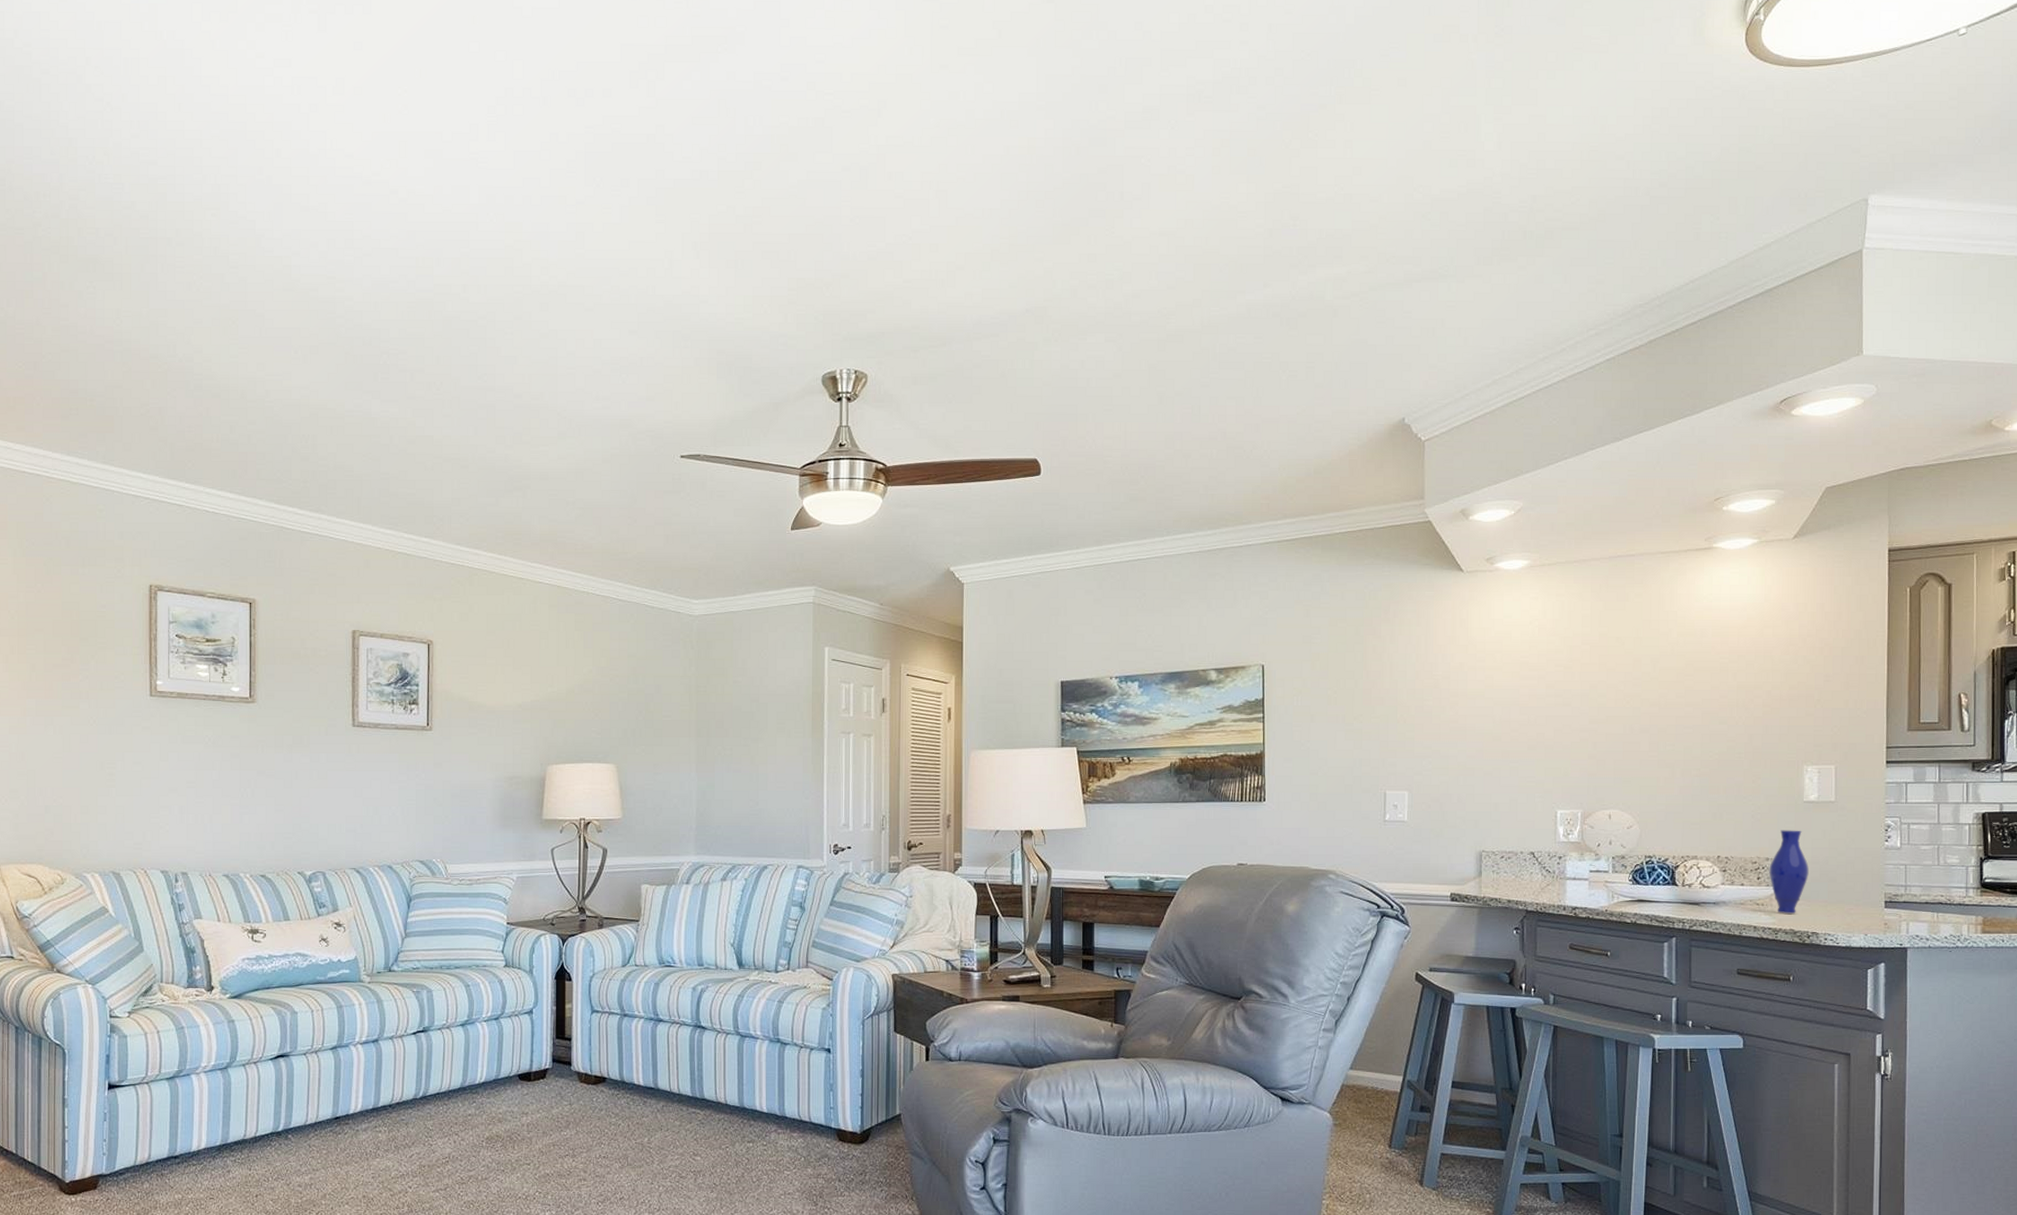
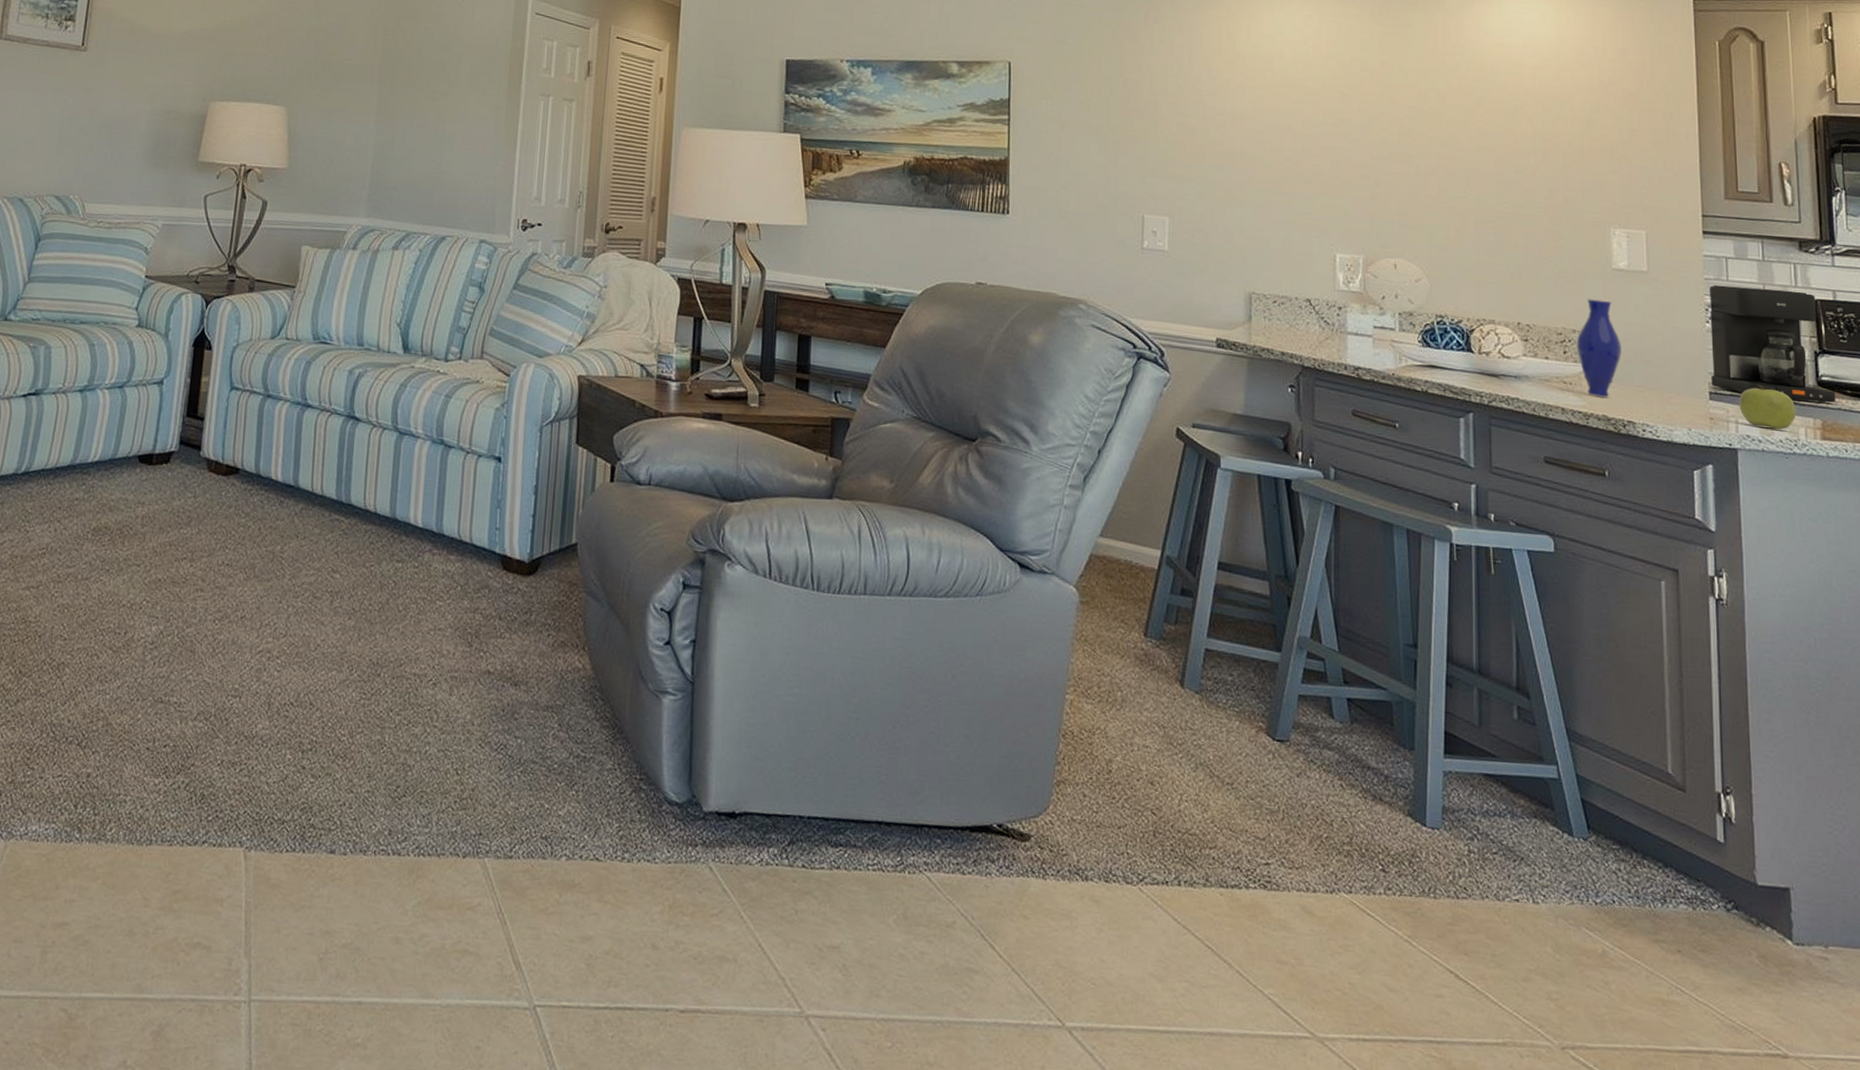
coffee maker: none [1887,806,1997,901] -> present [1710,284,1836,403]
fruit: none [1910,891,1961,928] -> present [1739,385,1797,430]

